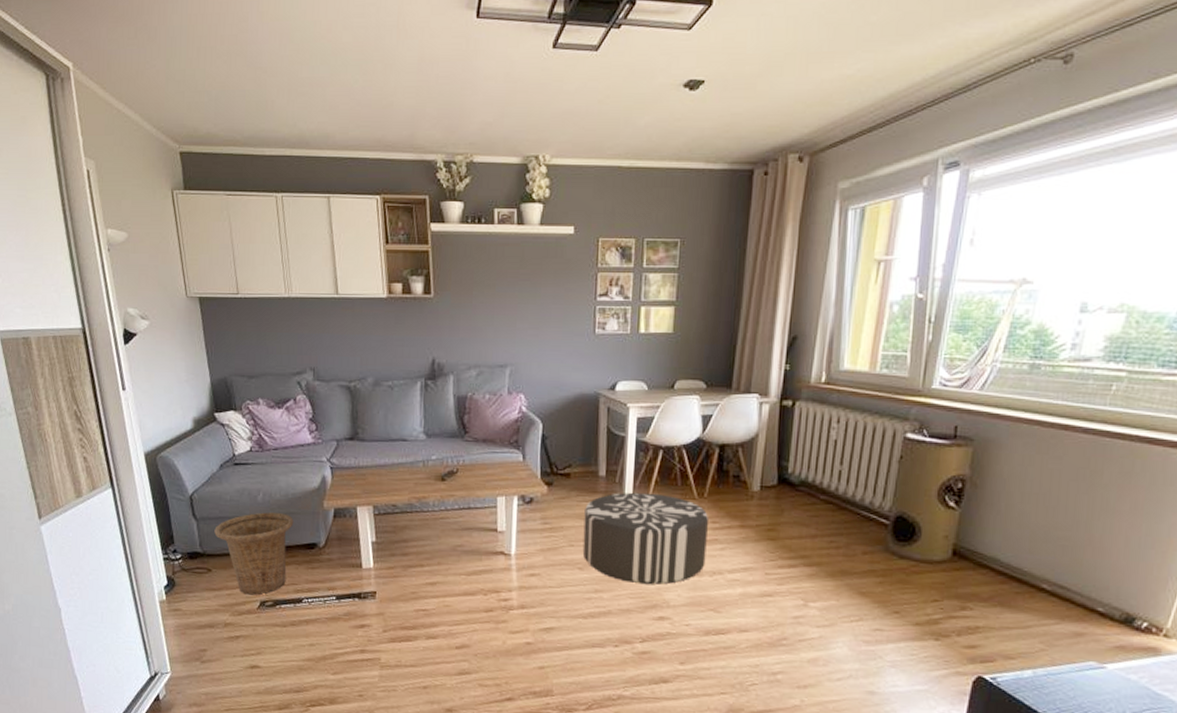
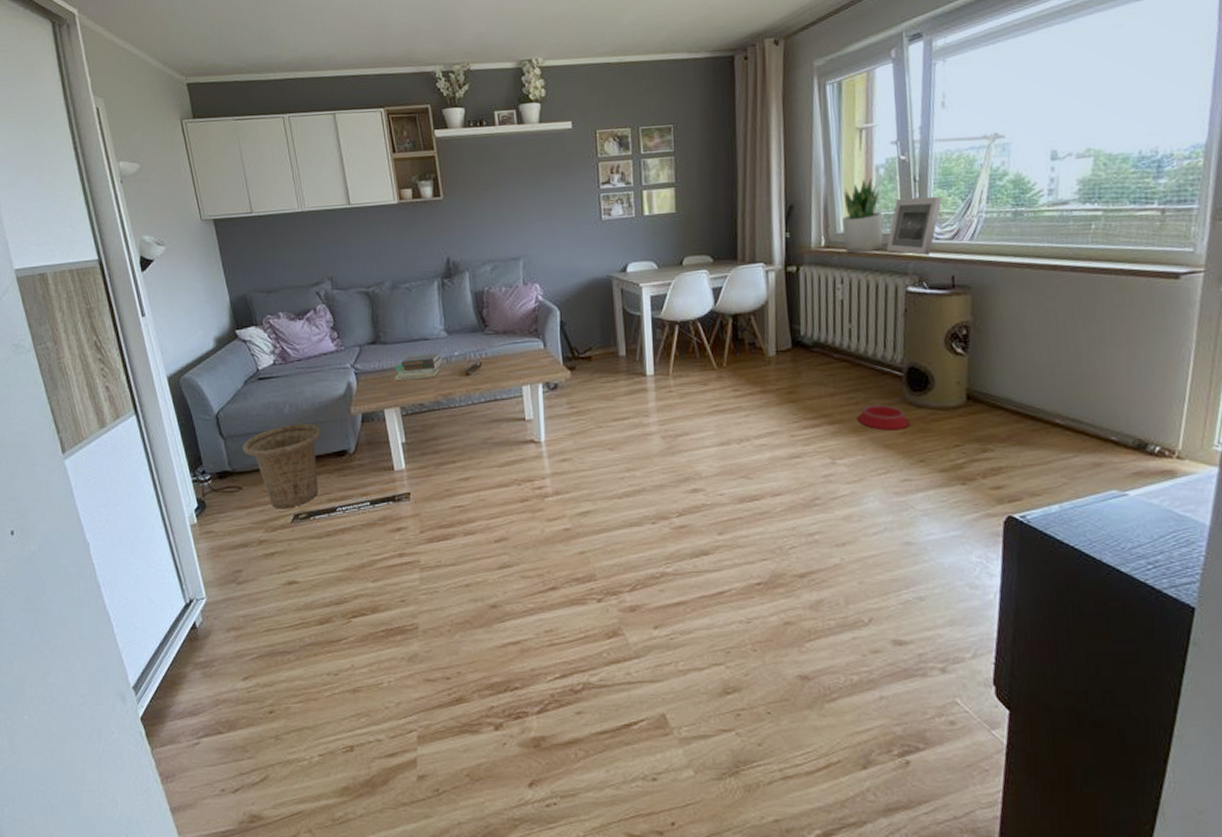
books: none [370,455,419,480] -> present [394,354,442,382]
pouf: present [582,492,709,585] -> none [609,367,732,458]
pet bowl: none [835,551,890,579] -> present [857,405,910,431]
planter: none [845,315,891,393] -> present [842,178,883,254]
picture frame: none [890,339,956,402] -> present [886,196,942,256]

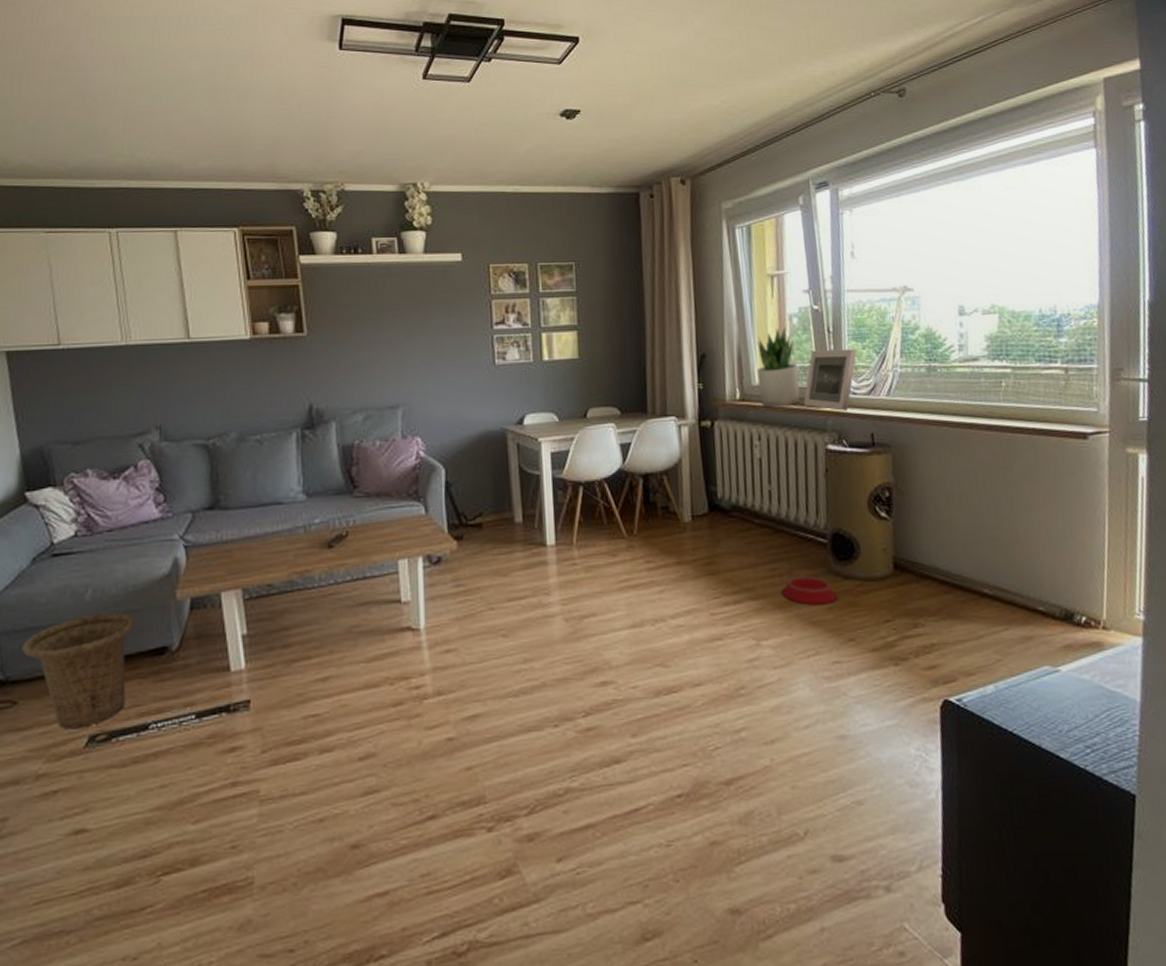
books: present [394,354,442,382] -> none [236,521,299,557]

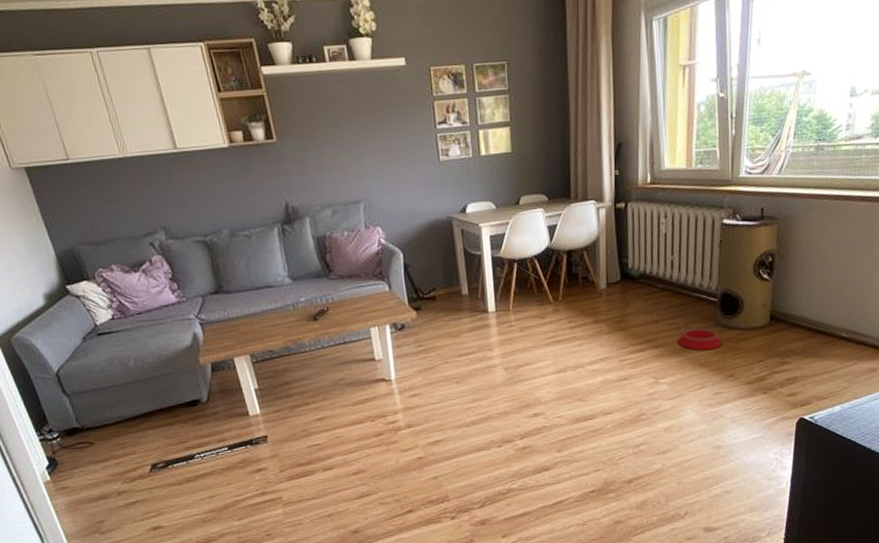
basket: present [22,612,136,730] -> none [89,375,174,461]
planter: present [757,328,800,408] -> none [666,116,703,189]
picture frame: present [804,348,857,411] -> none [705,132,755,190]

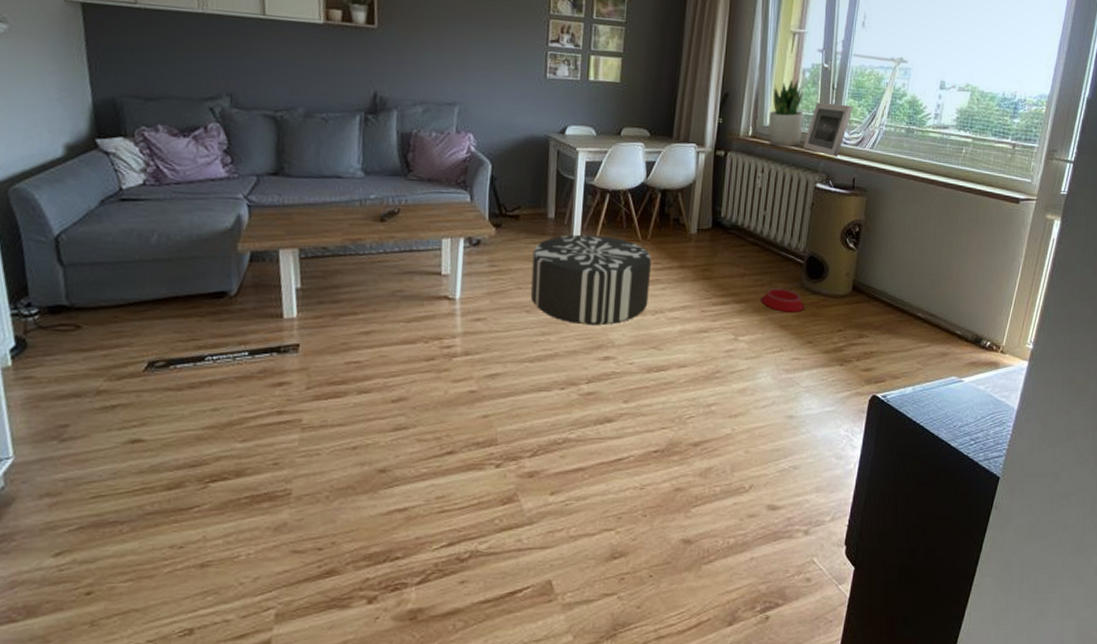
pouf: none [453,303,568,388] -> present [530,234,652,325]
planter: none [666,116,703,189] -> present [768,79,804,147]
picture frame: none [705,132,755,190] -> present [803,102,853,157]

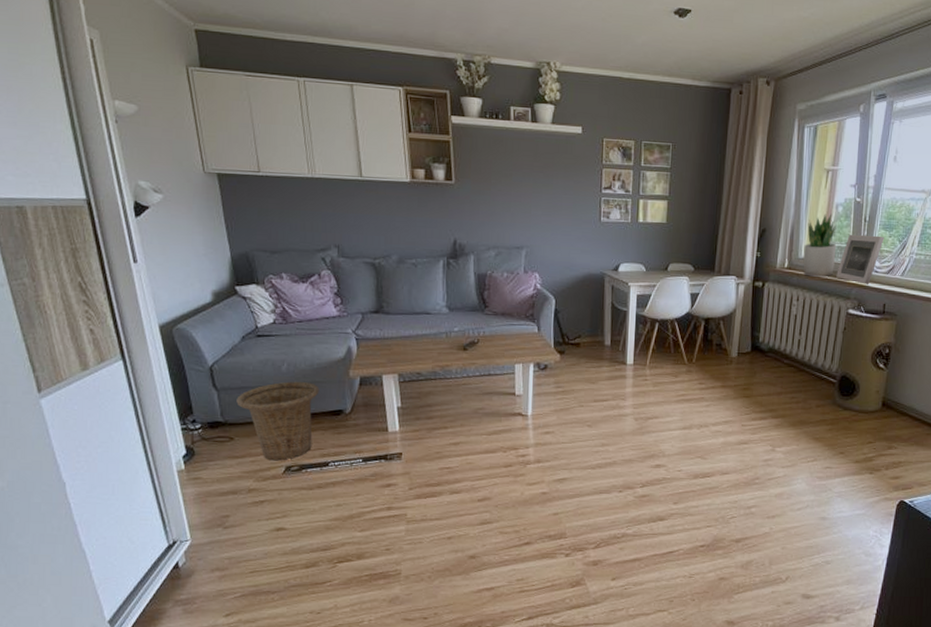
basket: none [88,256,198,355] -> present [236,381,319,461]
pouf: present [530,234,652,325] -> none [591,359,697,437]
pet bowl: present [760,288,804,313] -> none [796,405,837,427]

